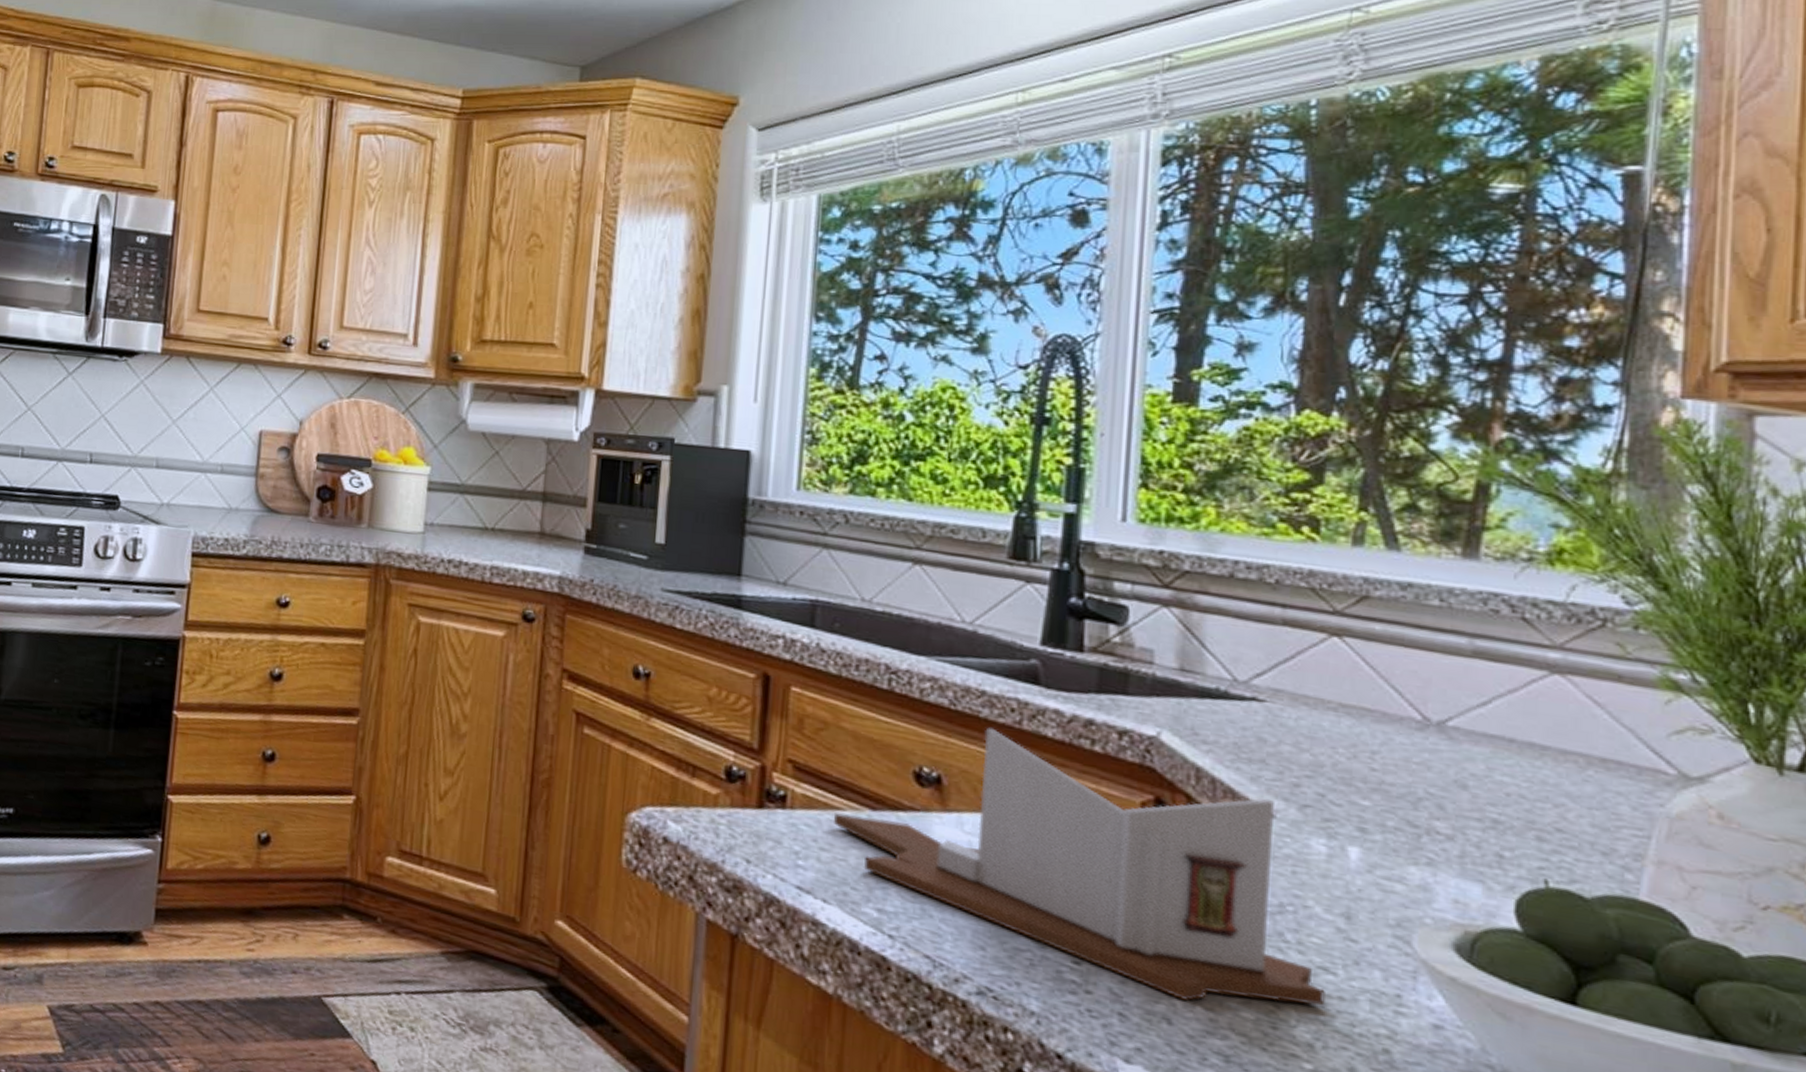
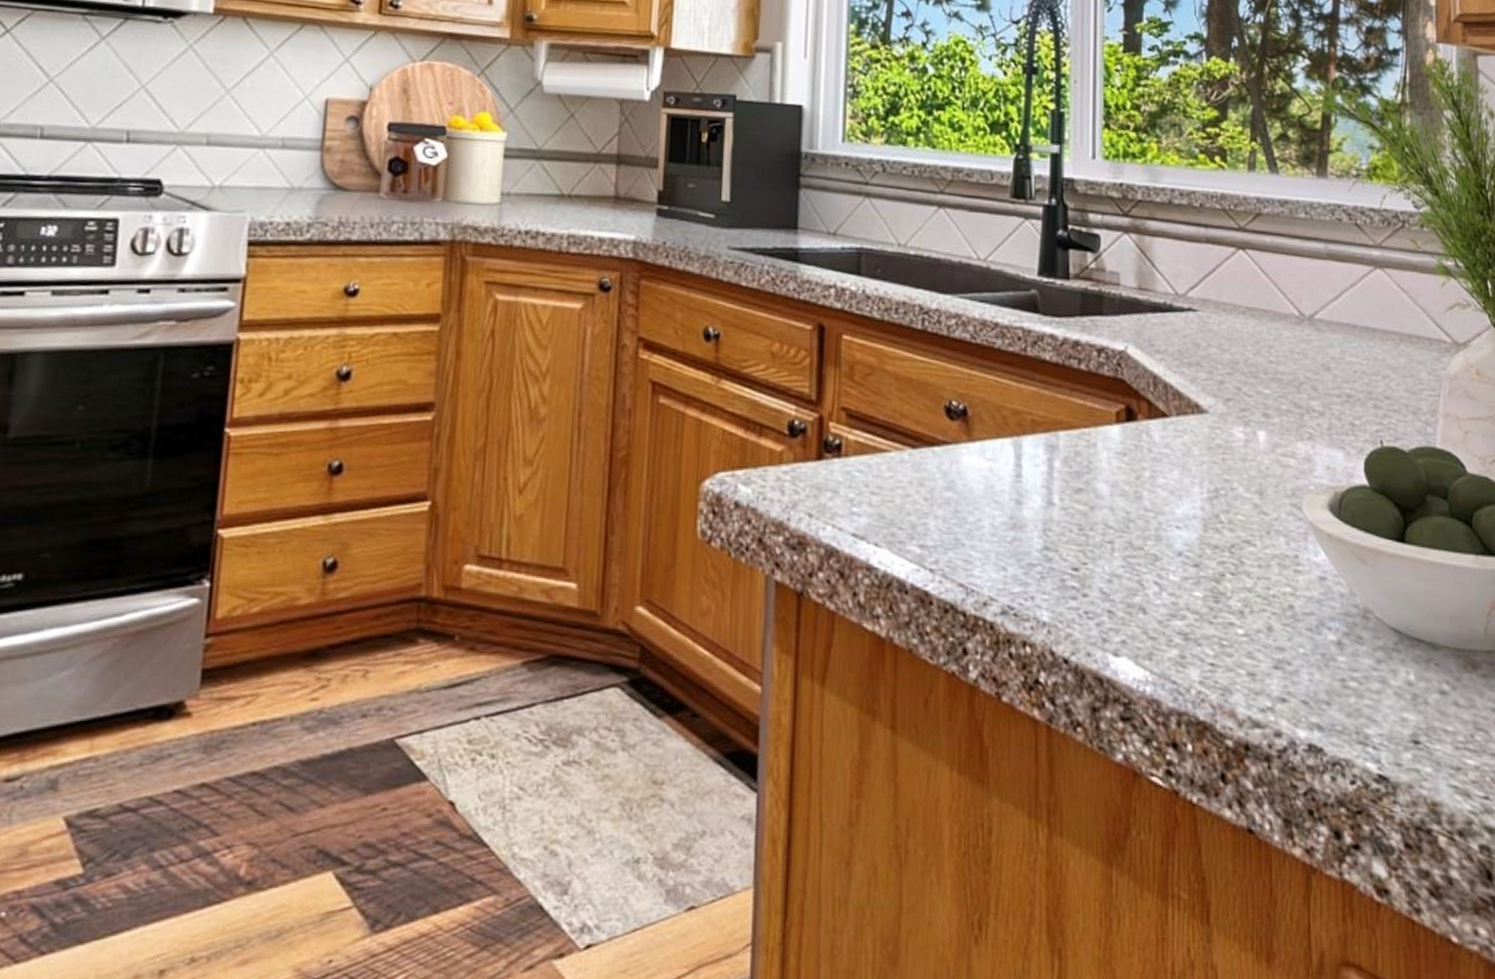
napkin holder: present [834,727,1325,1006] -> none [882,357,1249,589]

